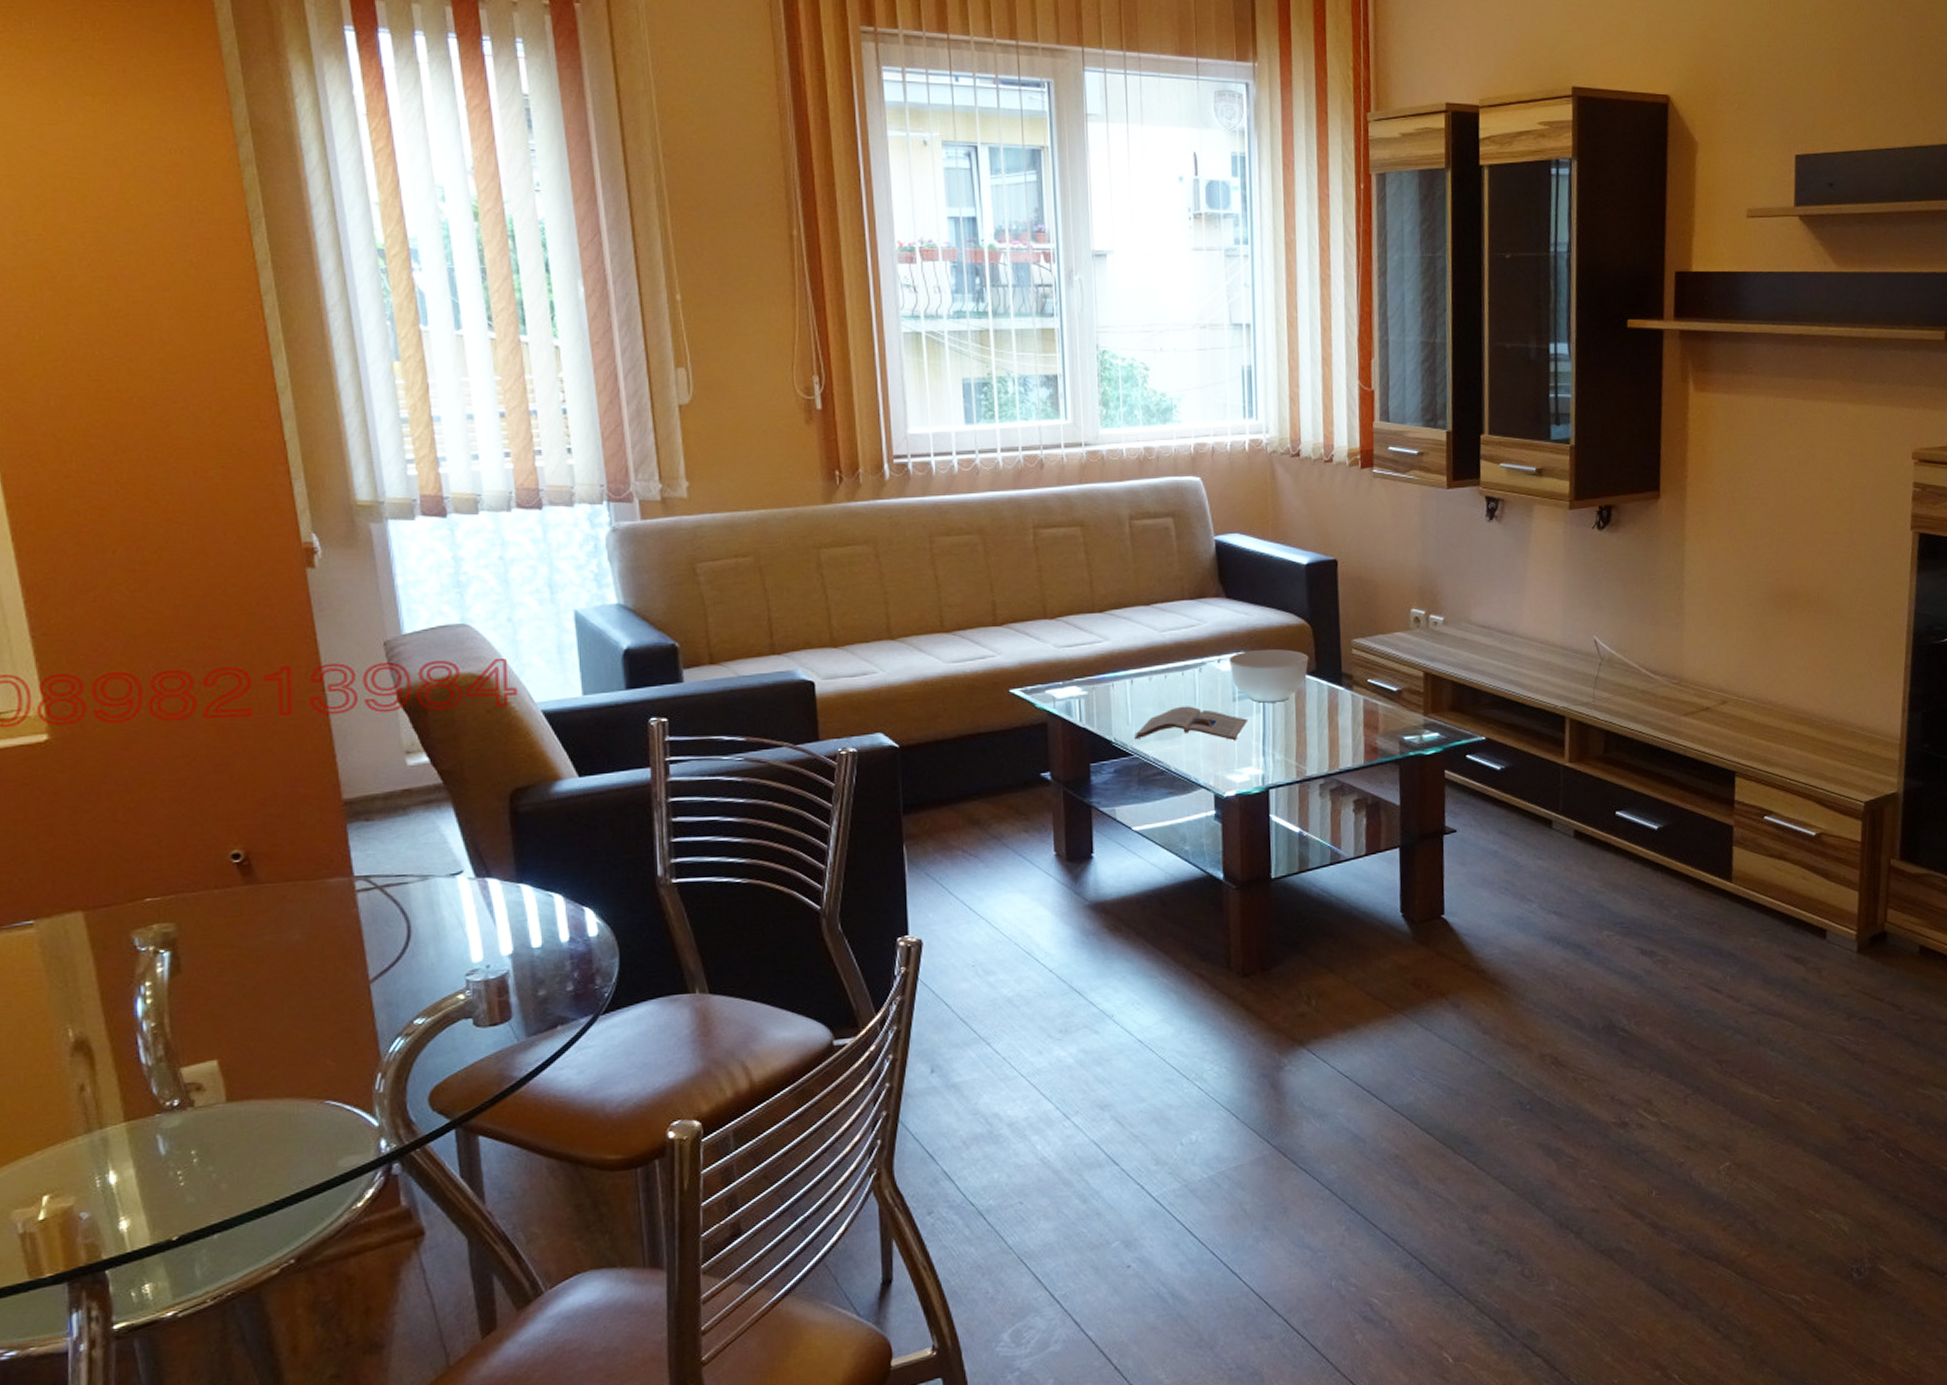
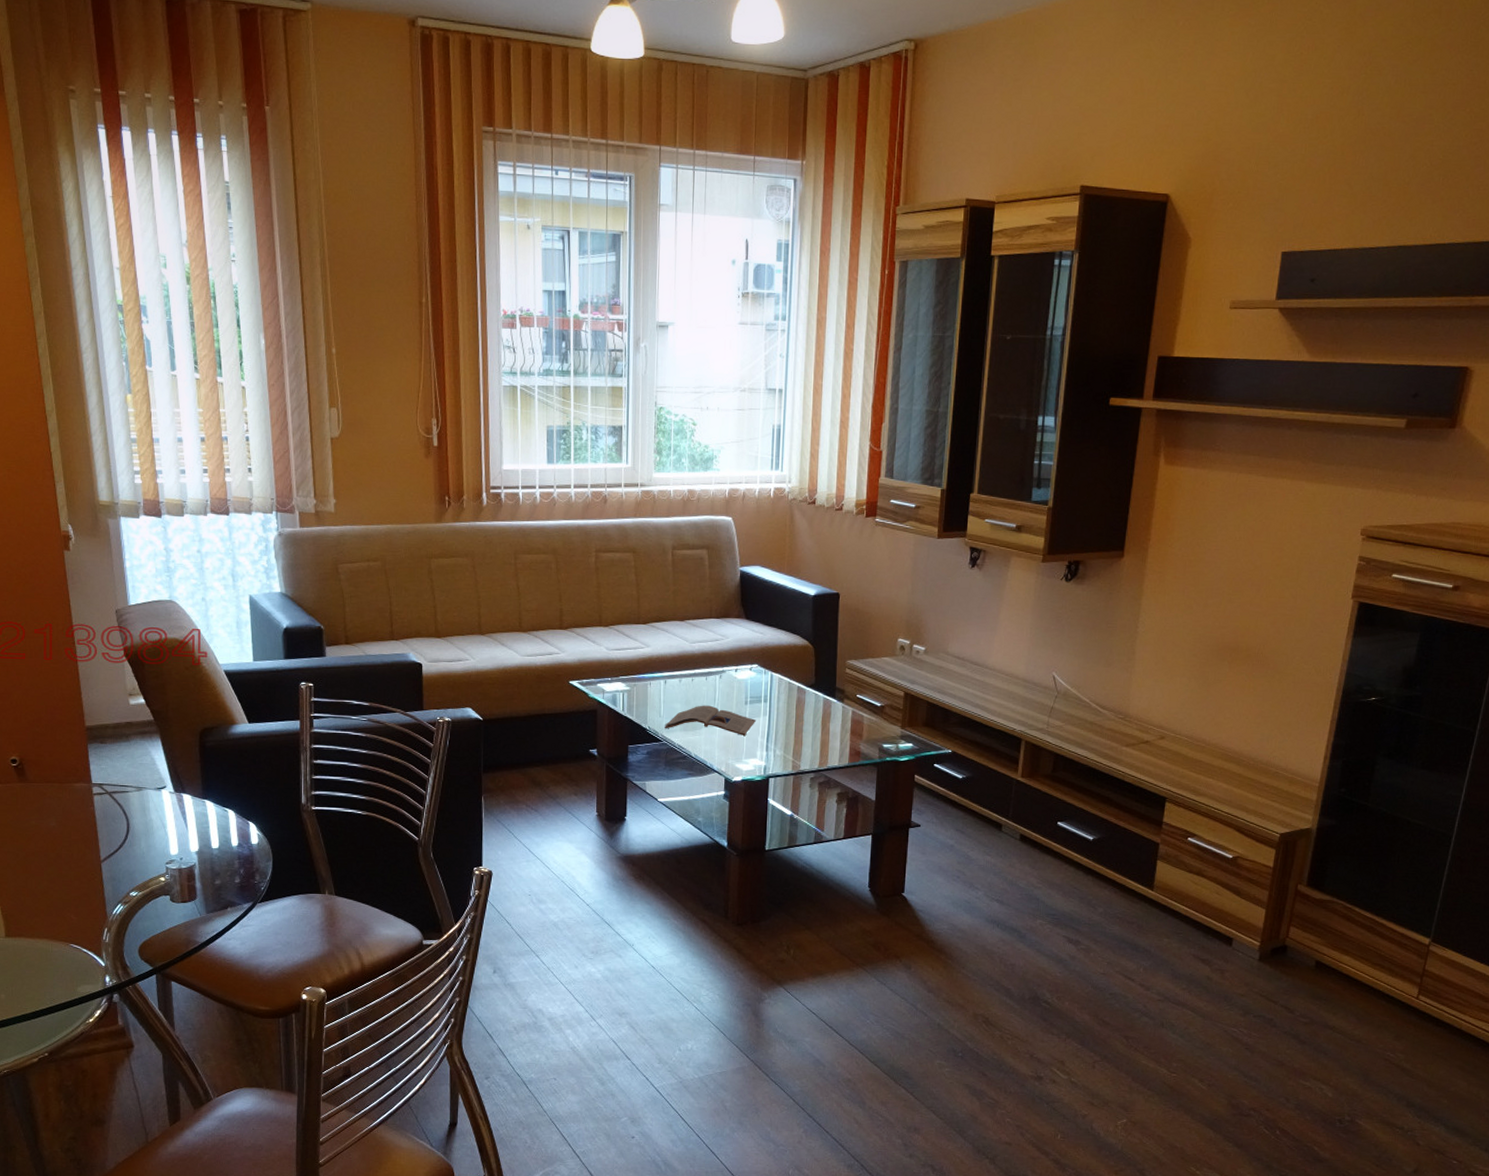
bowl: present [1229,649,1309,703] -> none [744,663,810,708]

